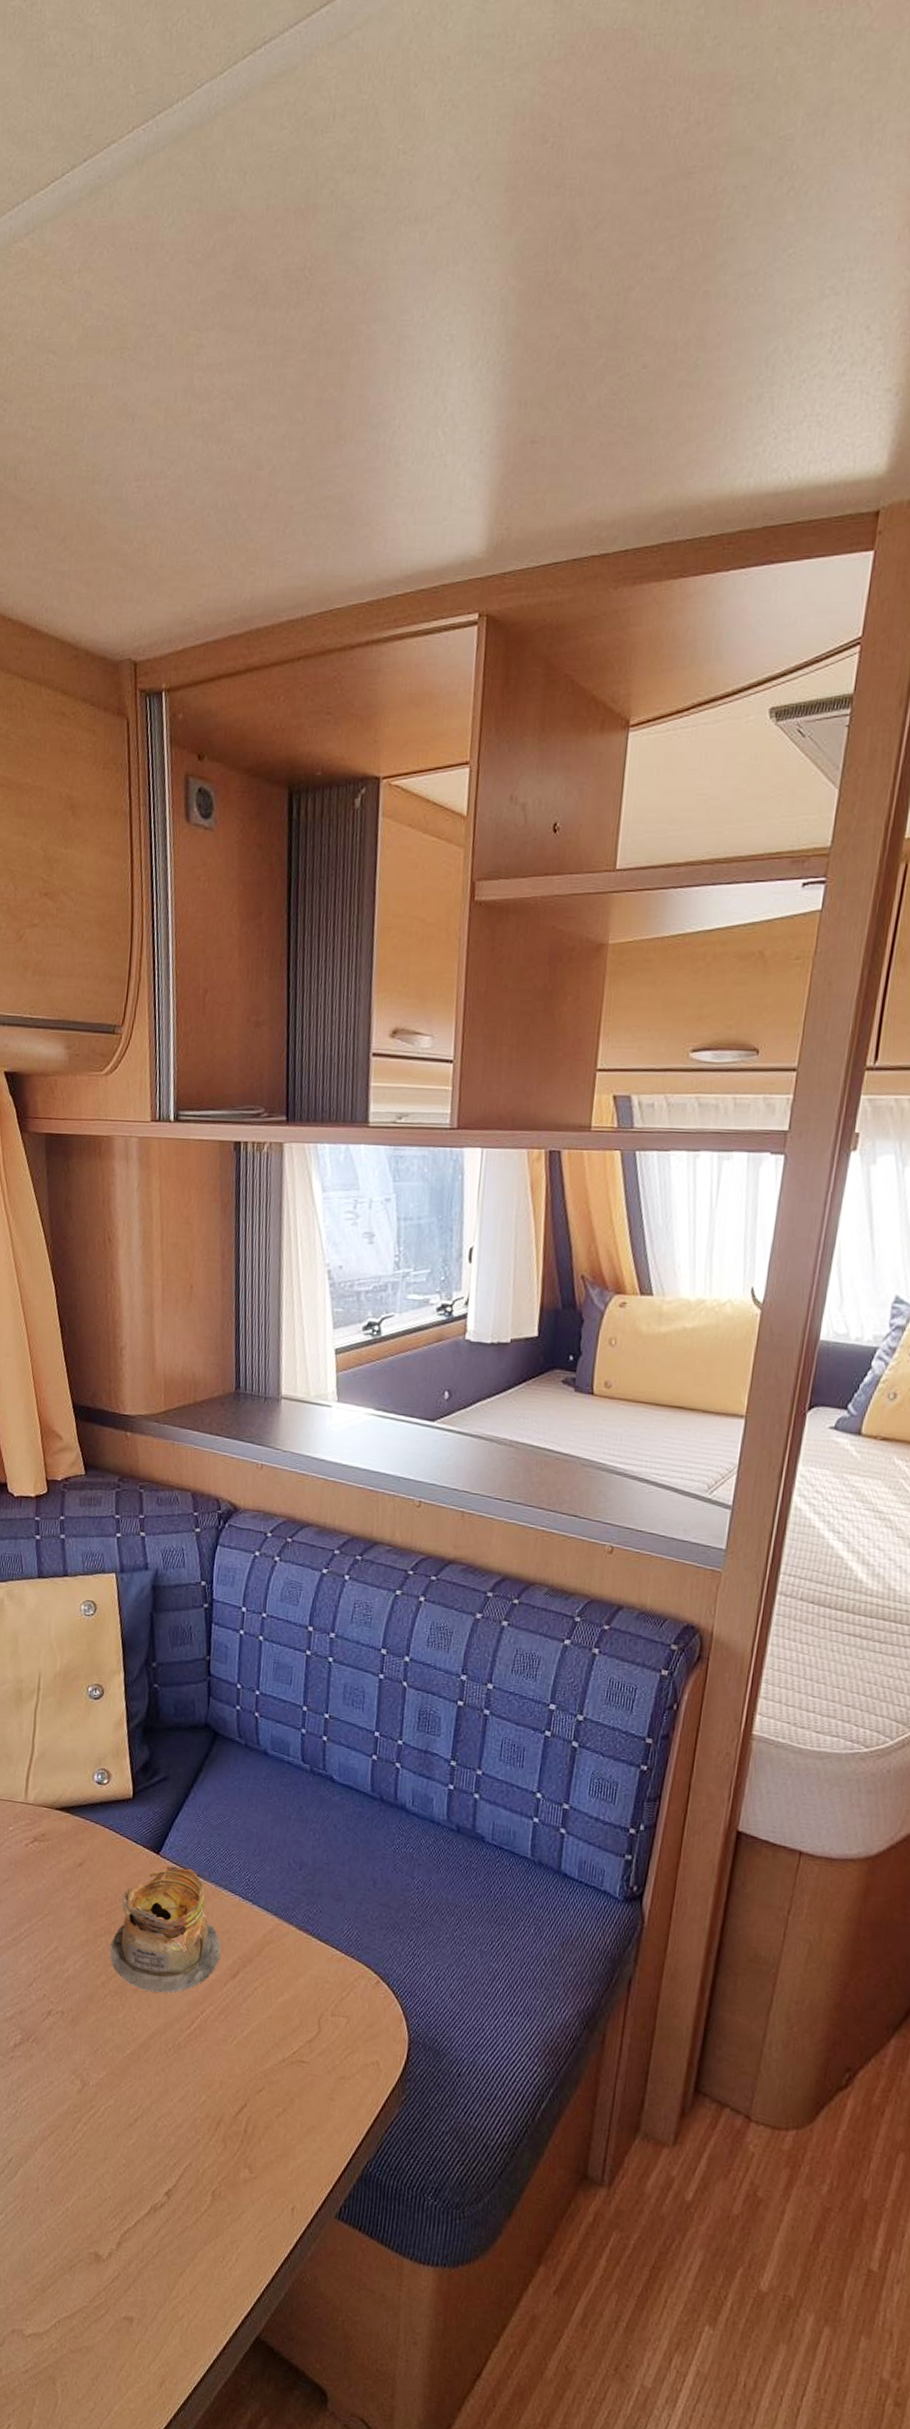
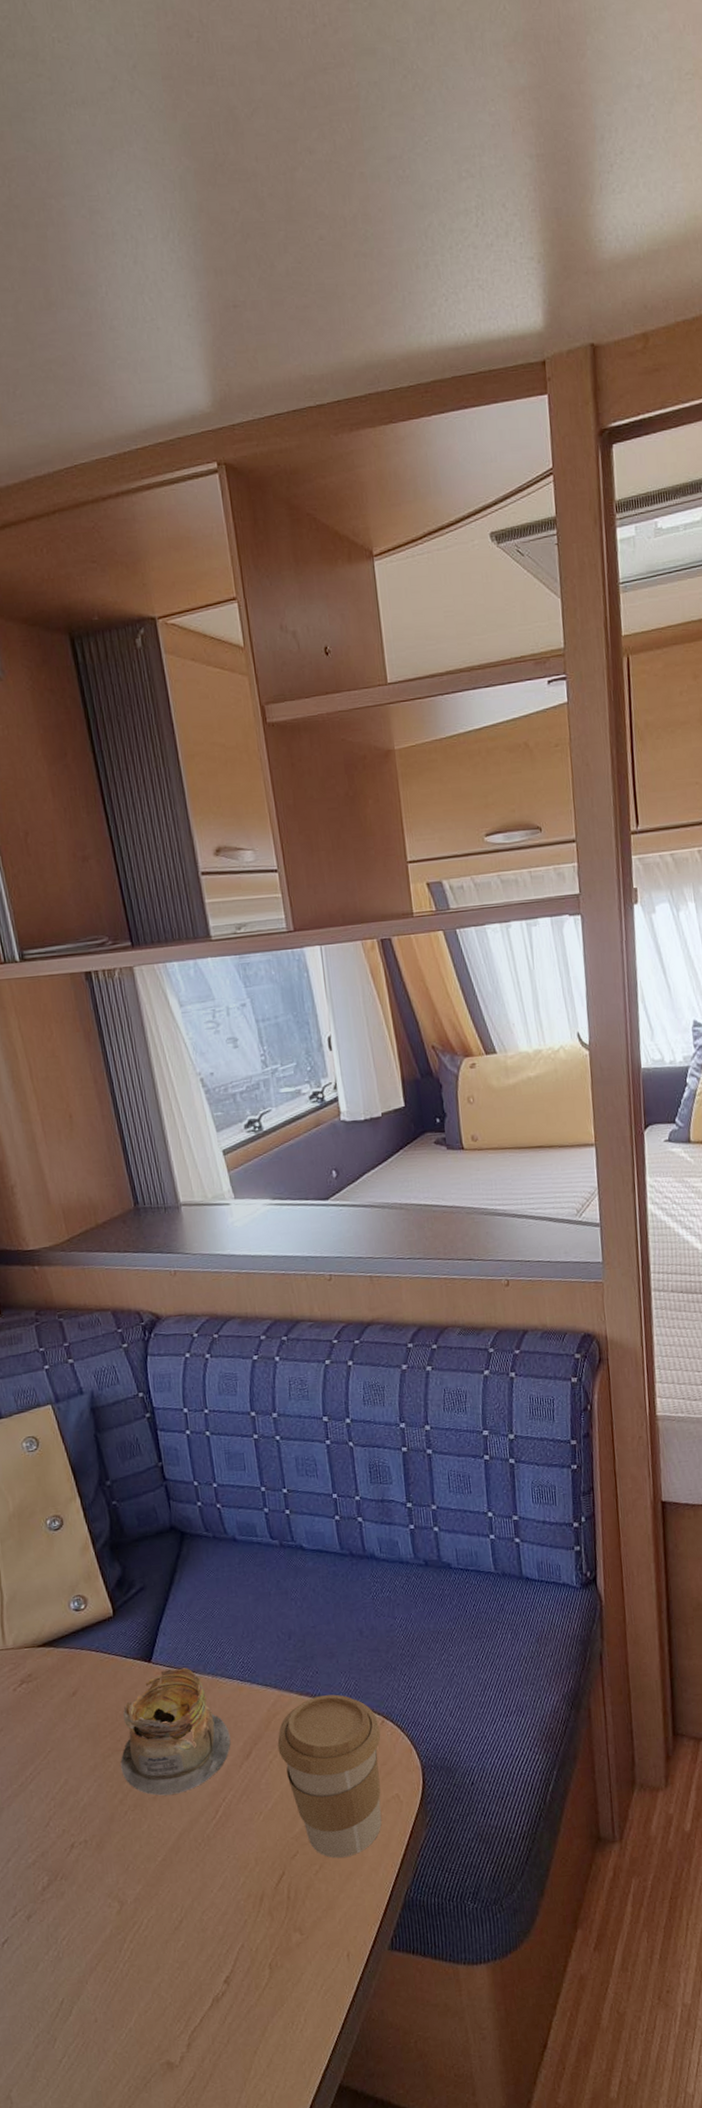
coffee cup: none [265,1936,374,2110] -> present [277,1694,382,1858]

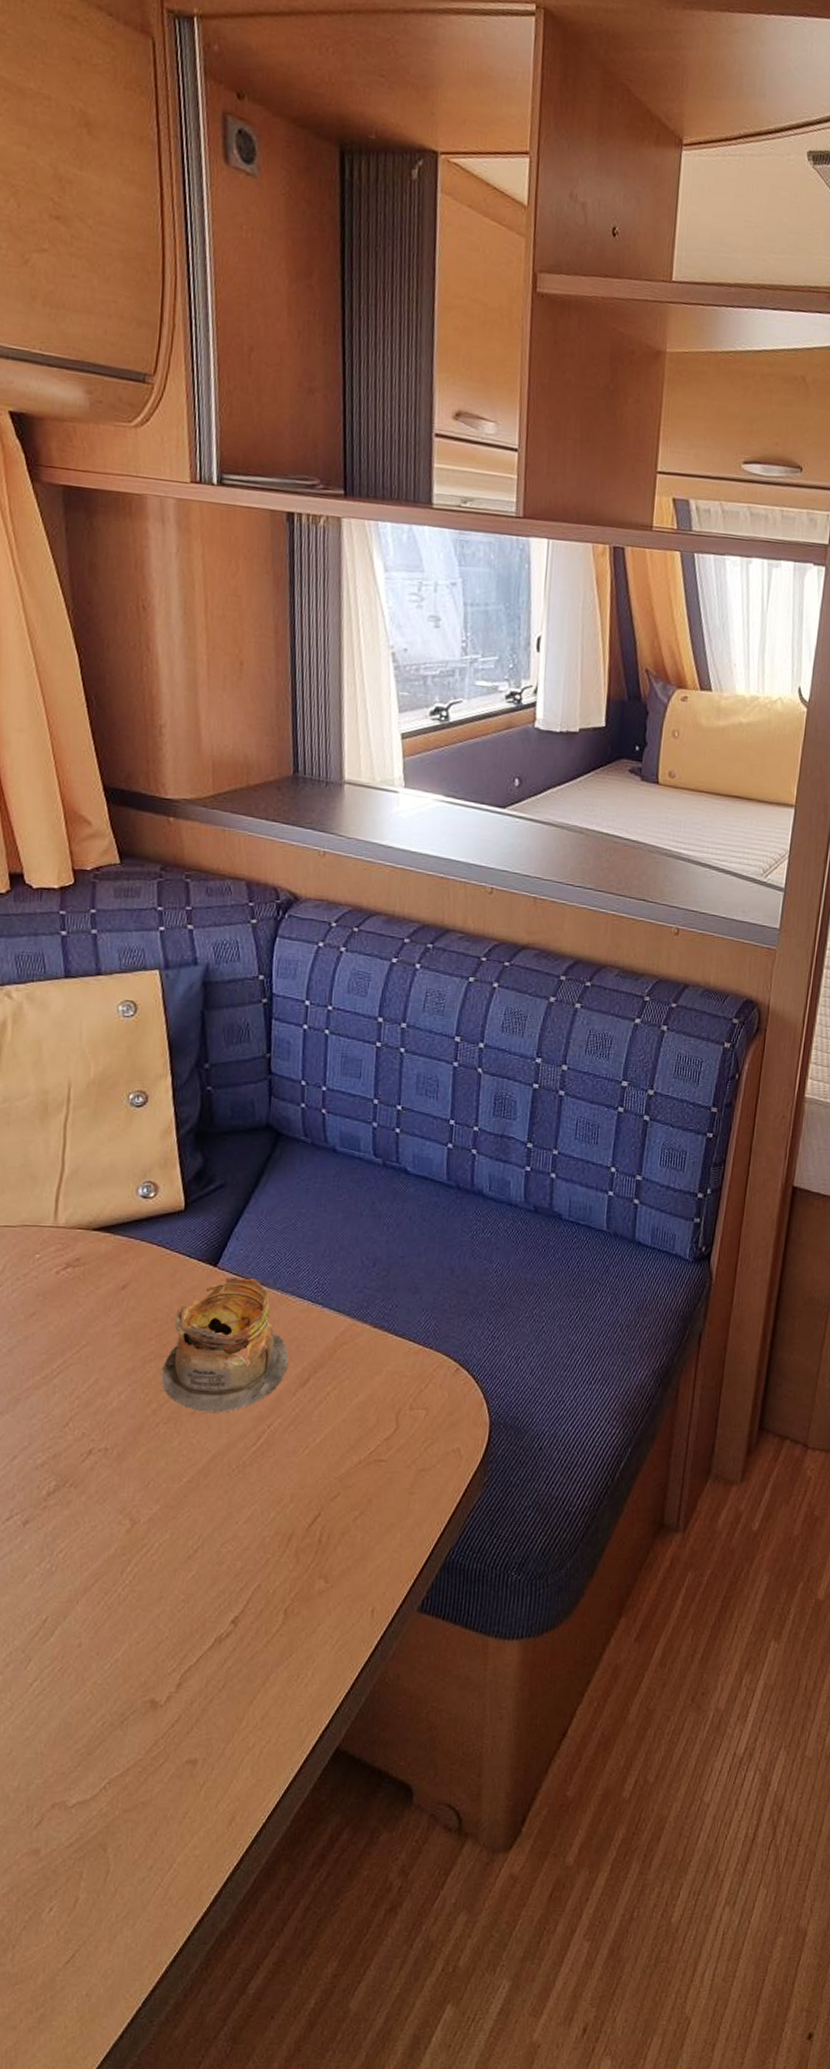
coffee cup: present [277,1694,382,1858] -> none [338,1332,454,1506]

